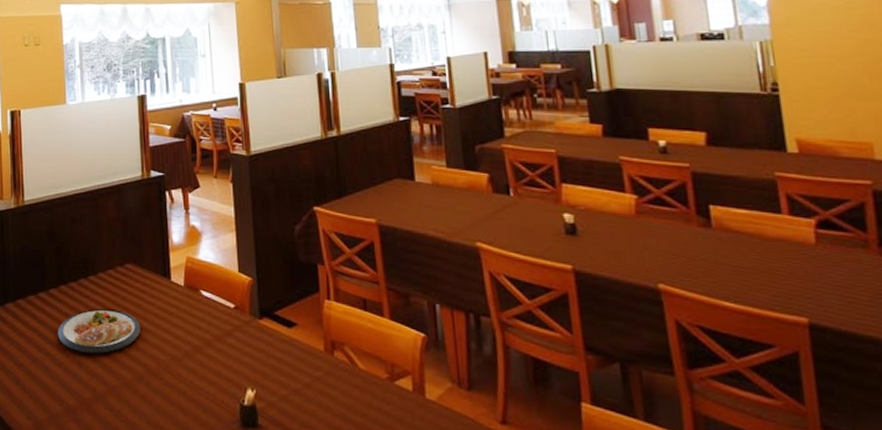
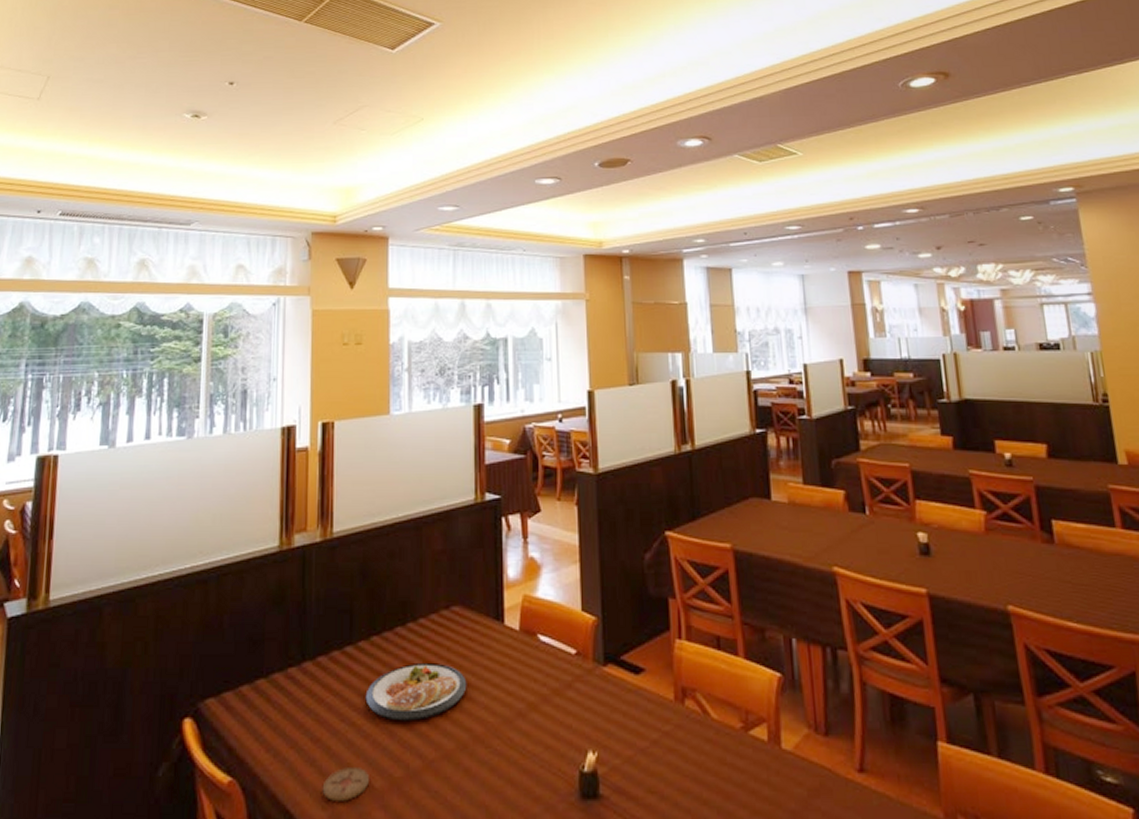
coaster: none [26,387,63,413] -> present [322,768,369,801]

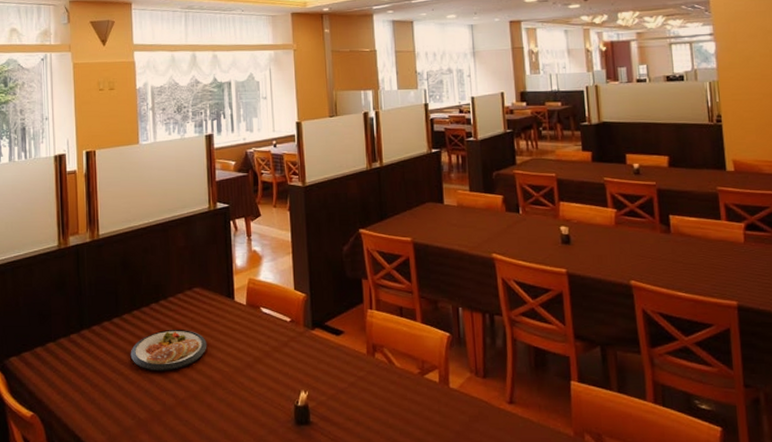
coaster: present [322,768,369,801] -> none [101,405,136,428]

